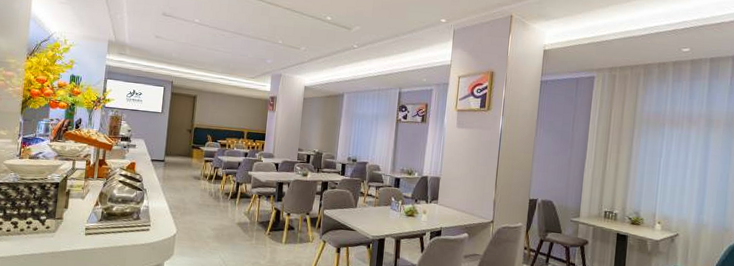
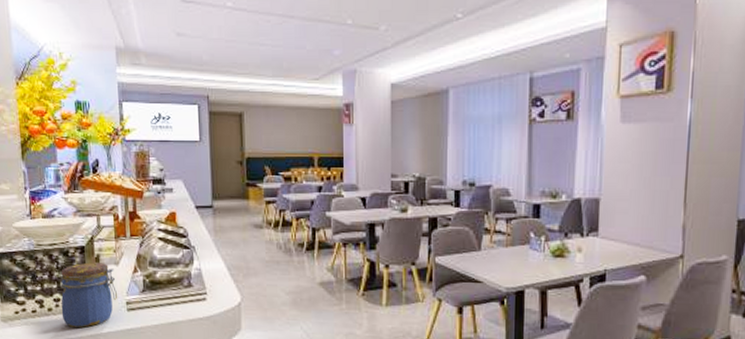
jar: none [31,195,80,246] -> present [60,262,118,328]

